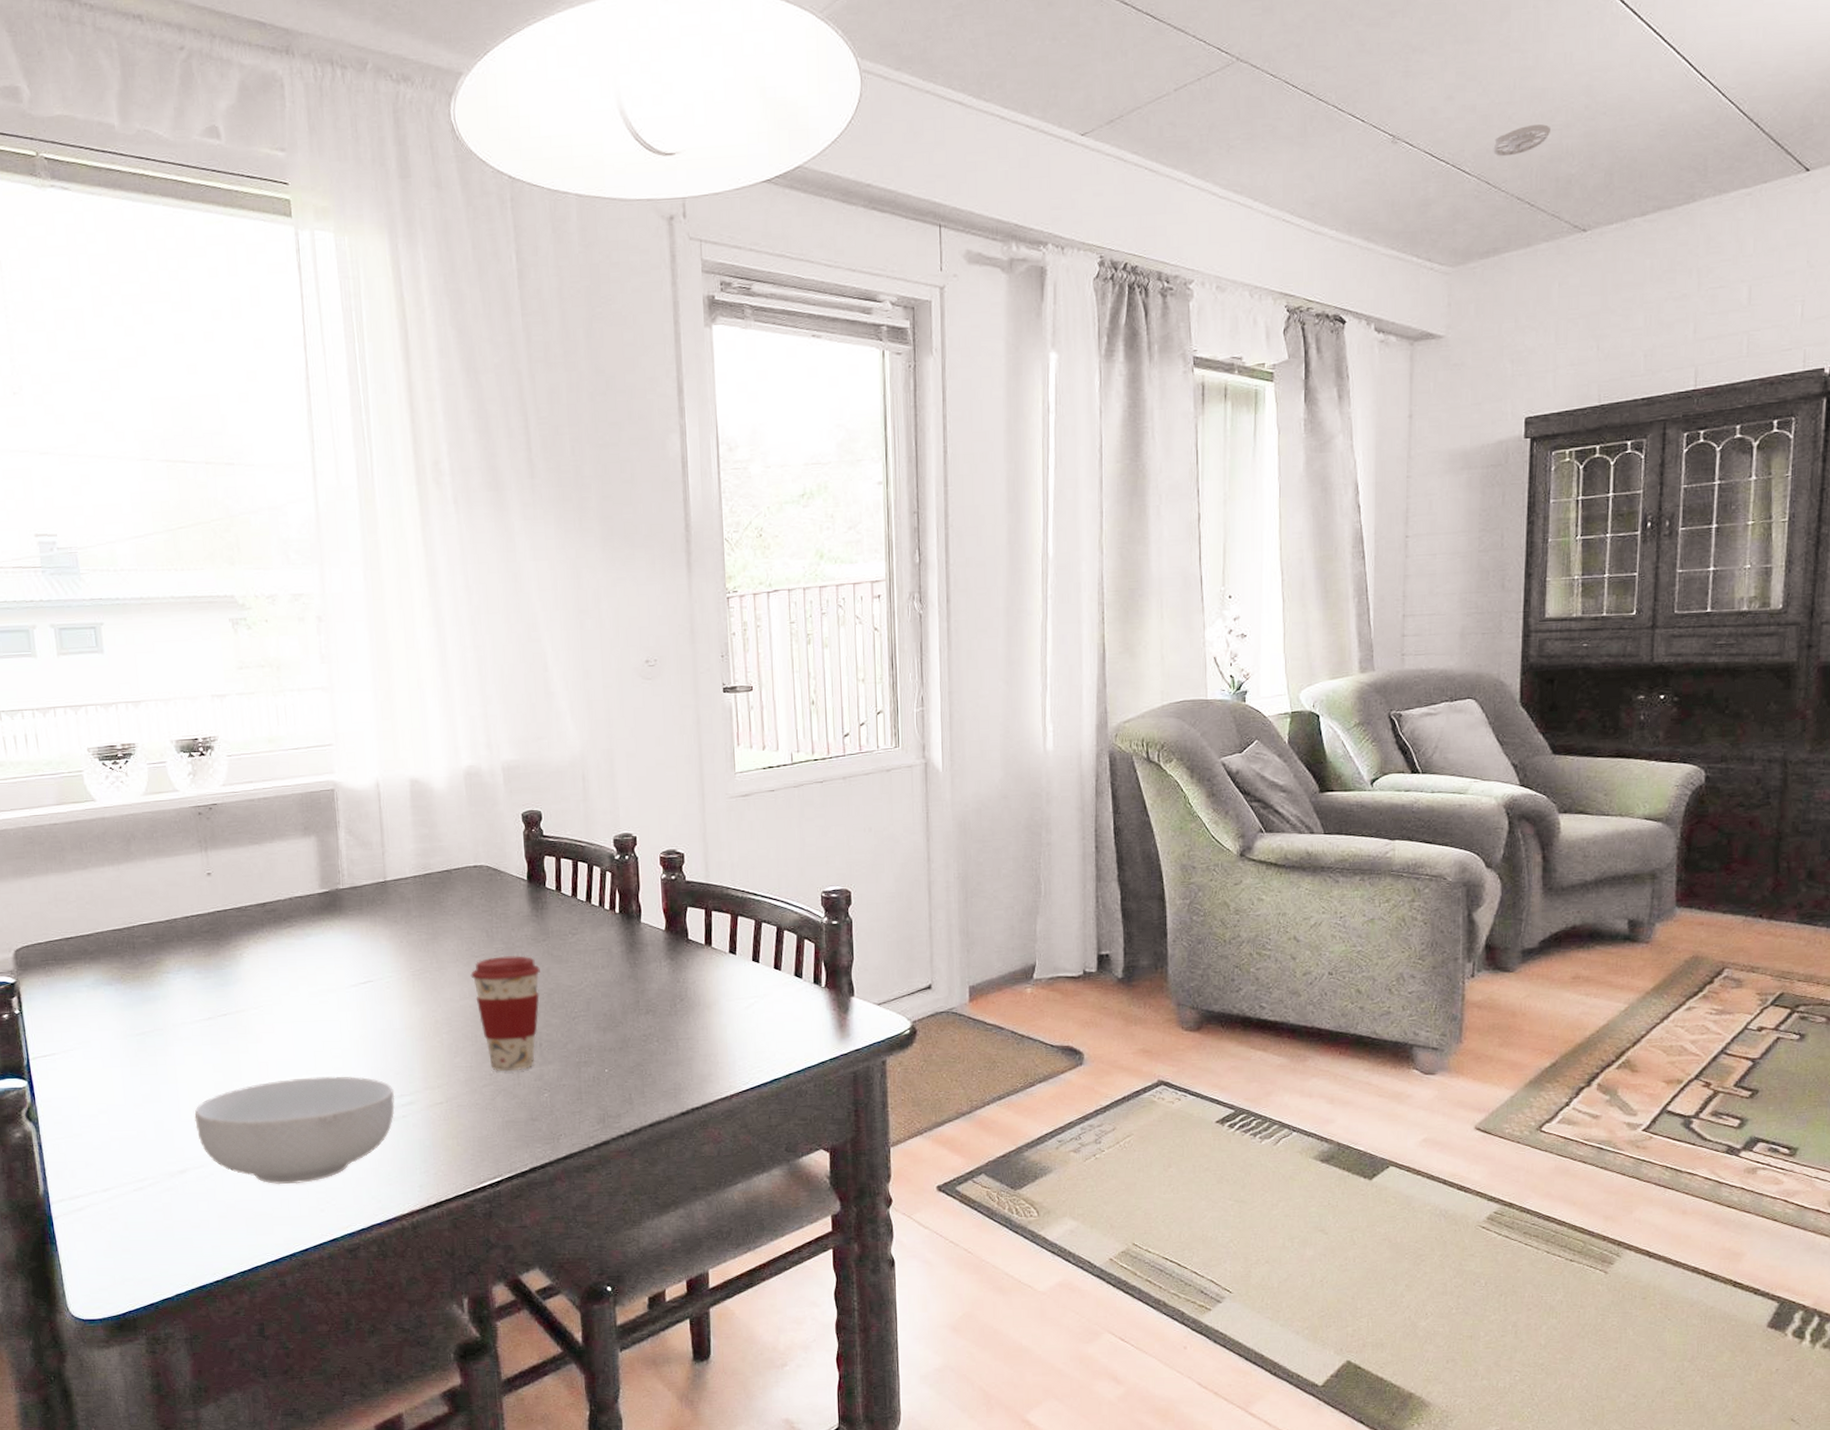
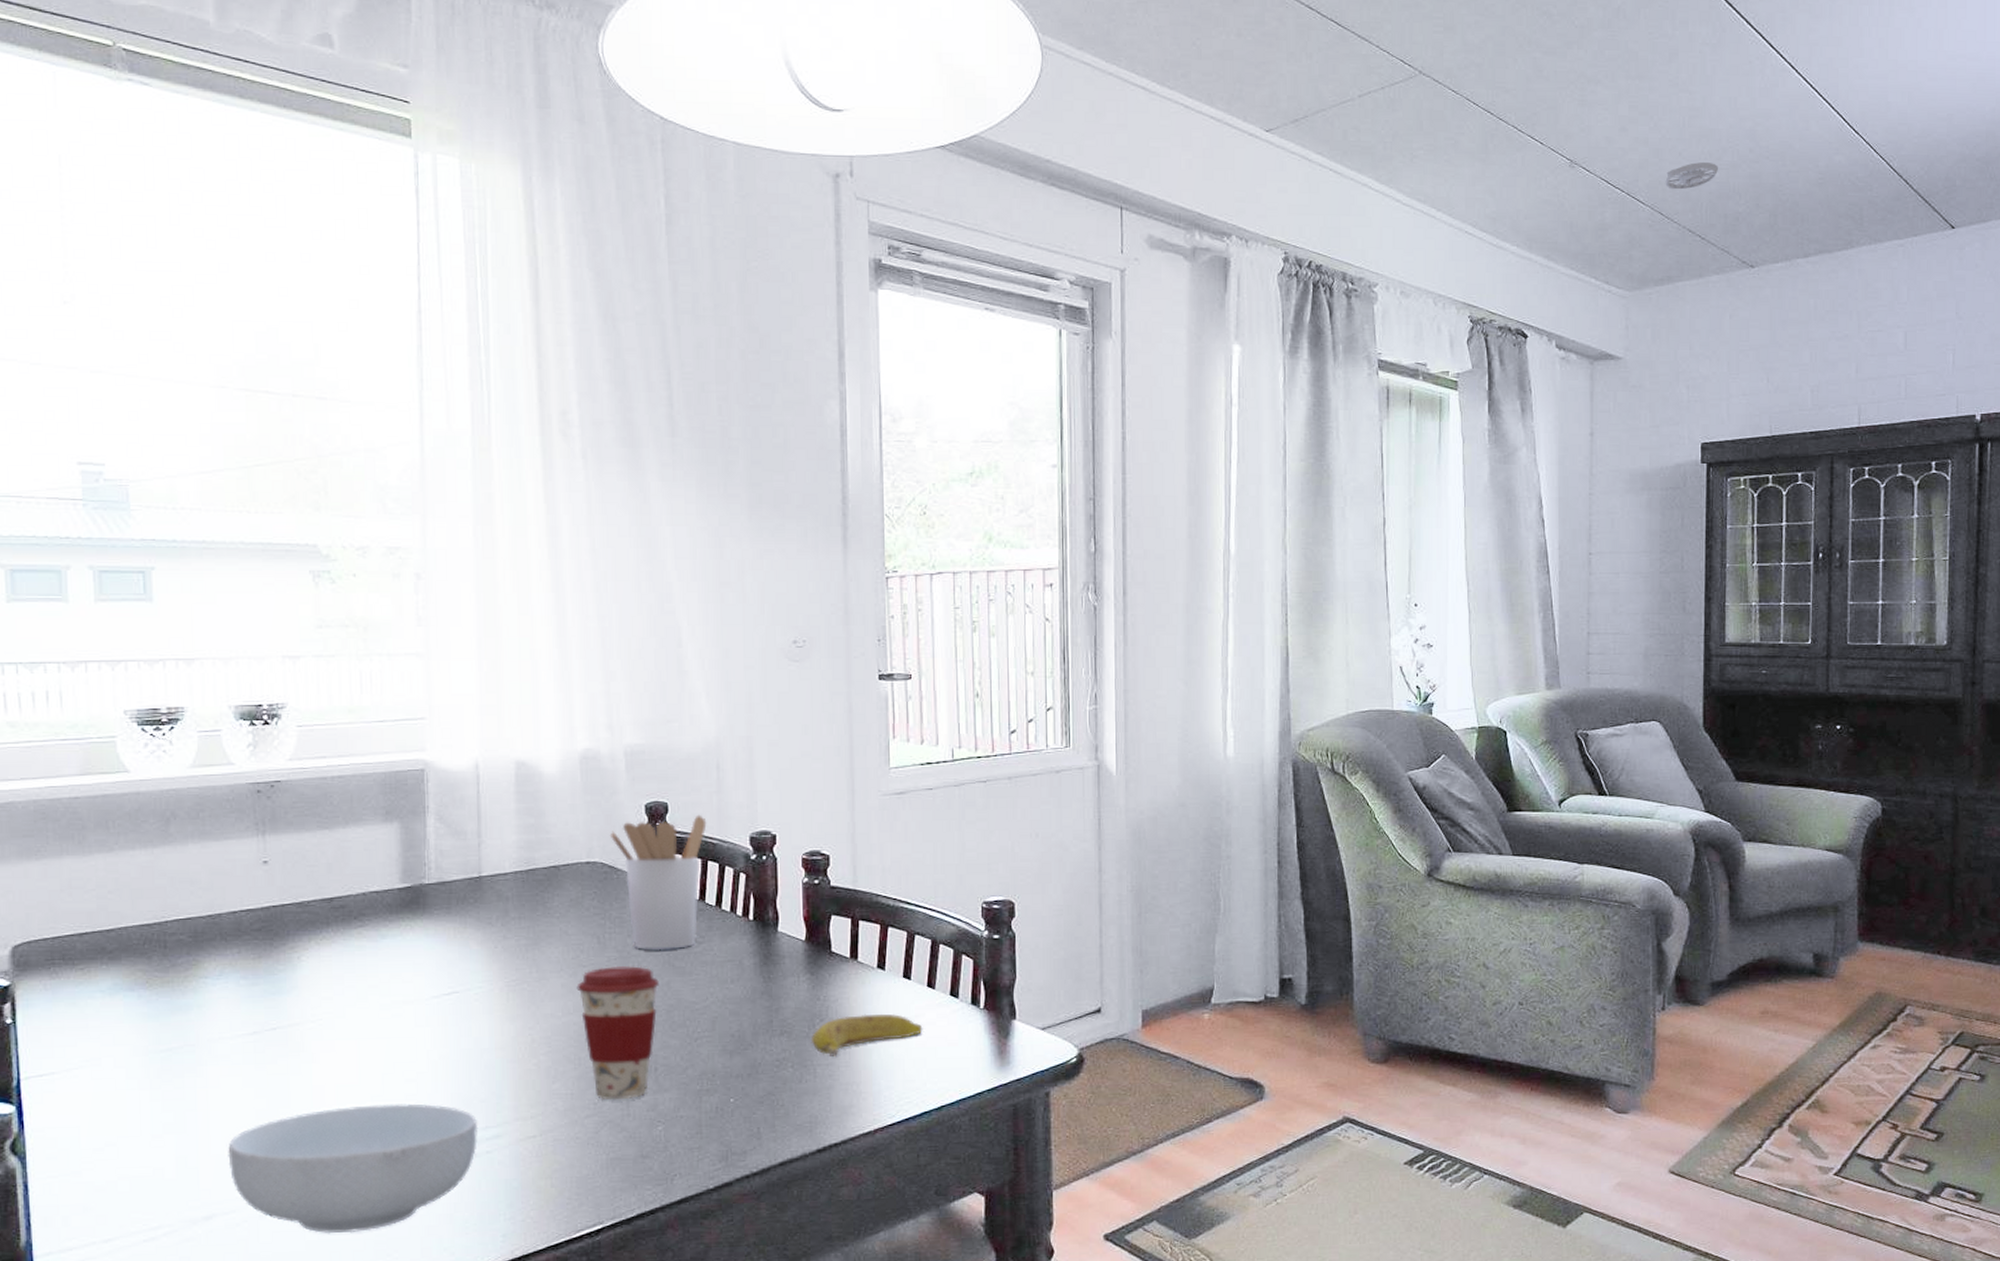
utensil holder: none [492,821,576,941] -> present [609,814,707,950]
banana: none [672,994,771,1031] -> present [810,1014,923,1056]

